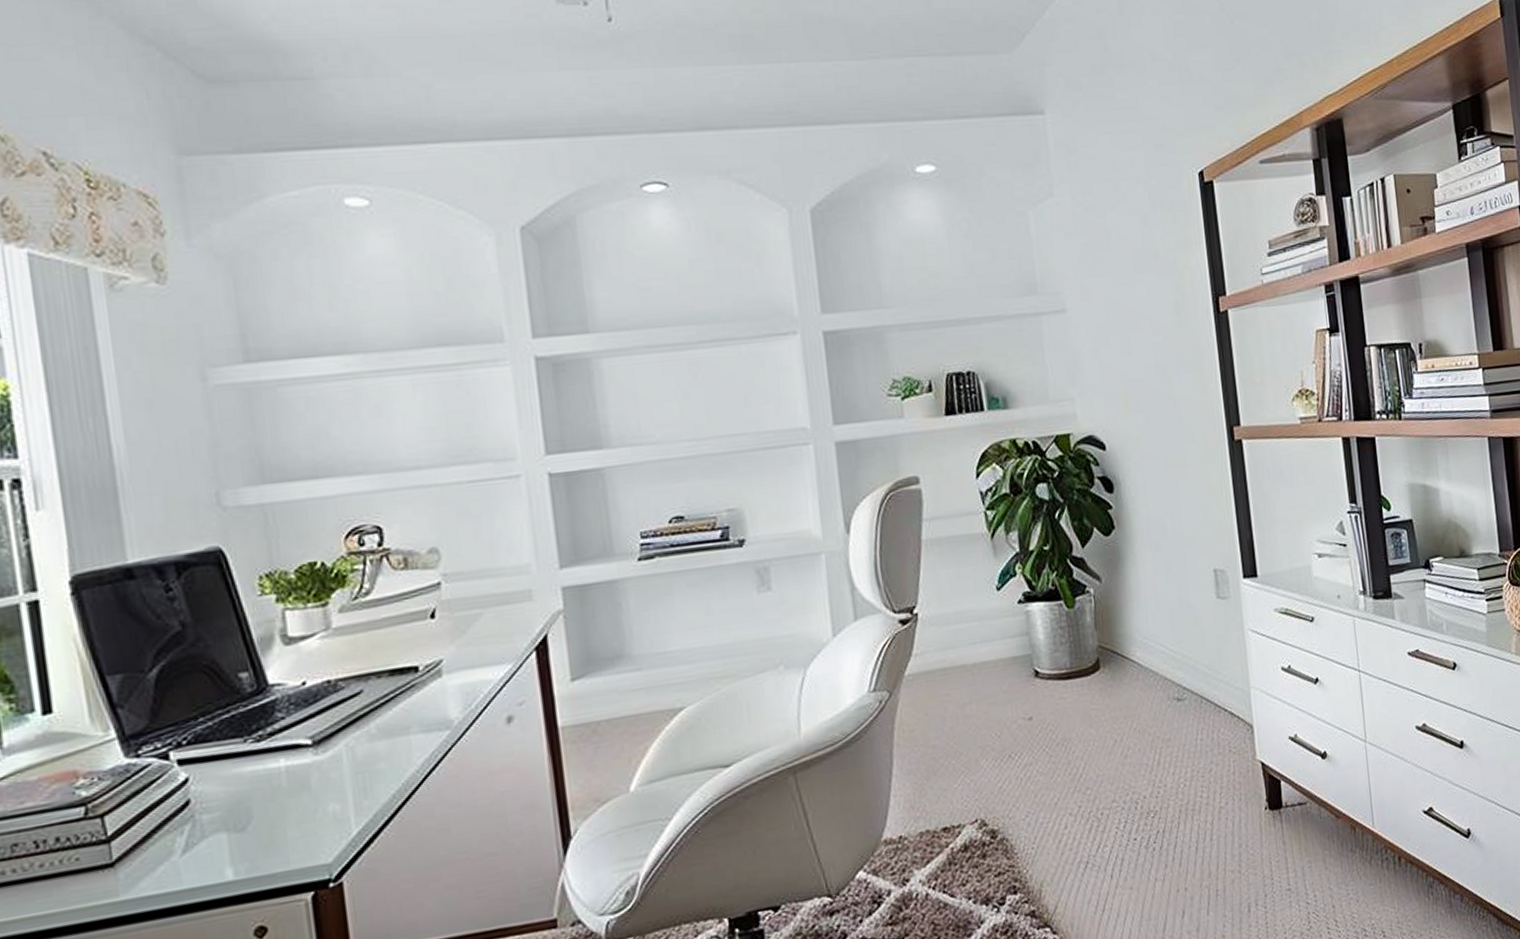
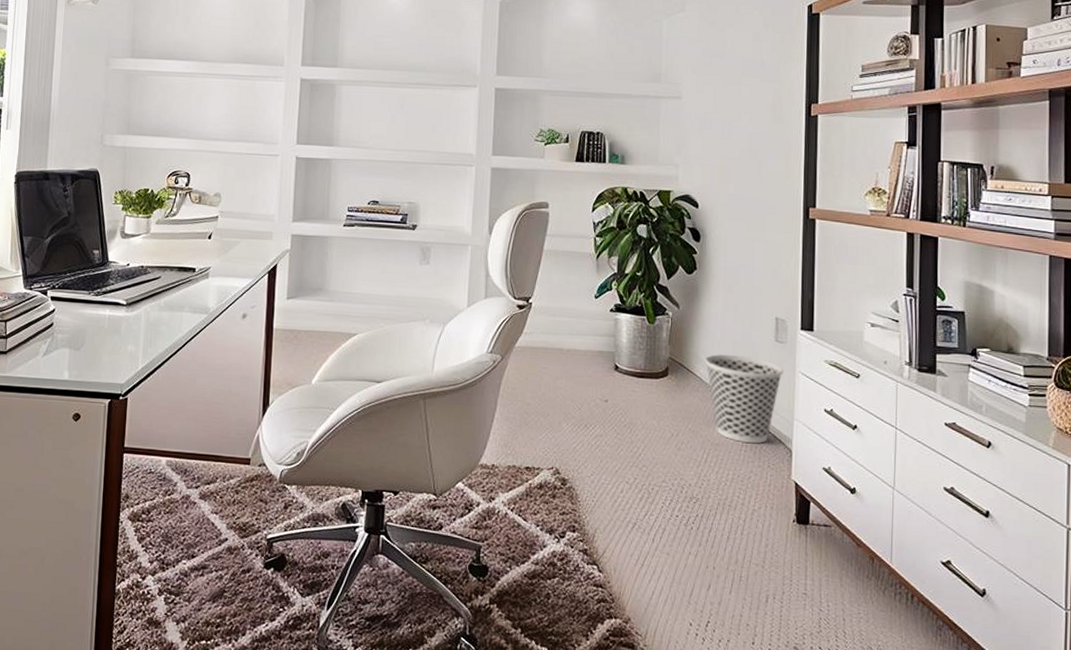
wastebasket: none [1139,623,1231,731] -> present [704,354,783,444]

